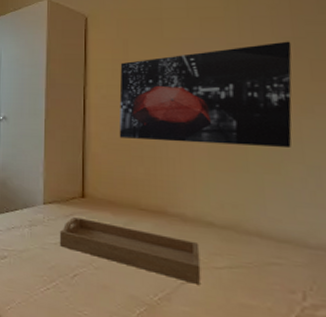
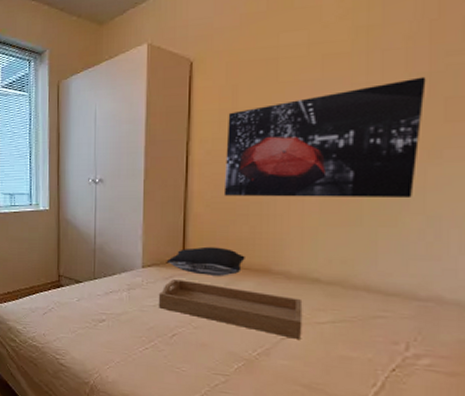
pillow: none [66,186,142,216] -> present [166,246,245,276]

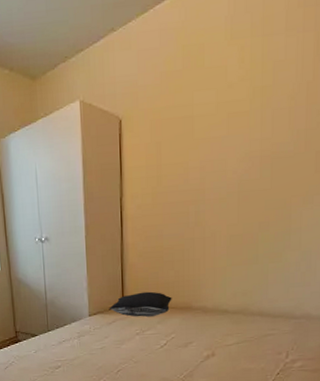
serving tray: present [158,279,303,339] -> none [104,323,216,361]
wall art: present [223,76,426,199] -> none [153,133,304,246]

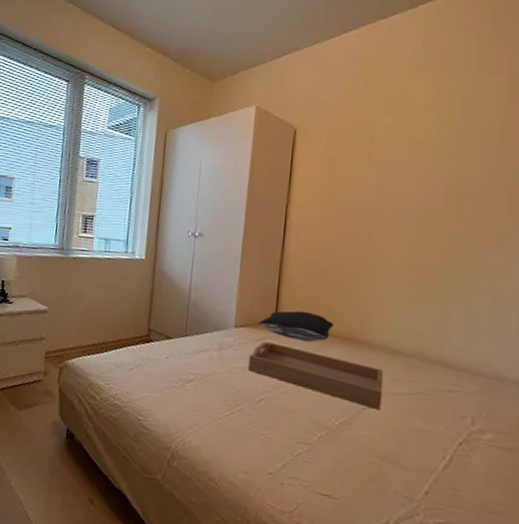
serving tray: none [104,323,216,361] -> present [247,342,384,410]

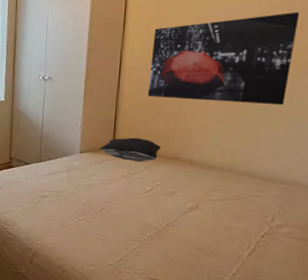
serving tray: present [247,342,384,410] -> none [91,163,202,213]
wall art: none [317,171,495,280] -> present [147,12,300,106]

